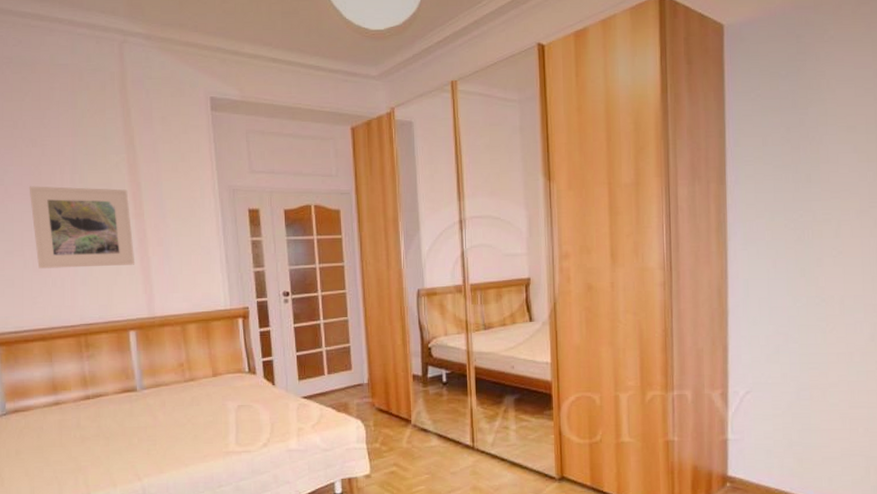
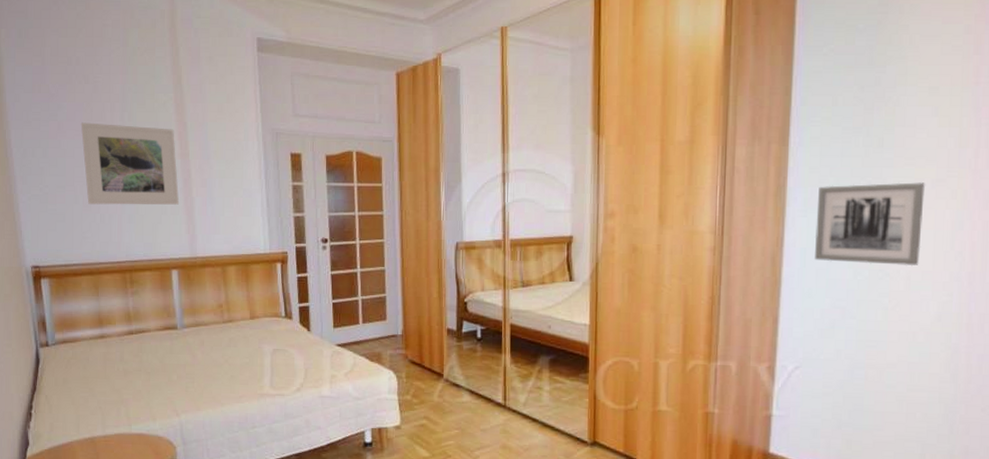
wall art: none [755,213,851,292] -> present [815,182,925,266]

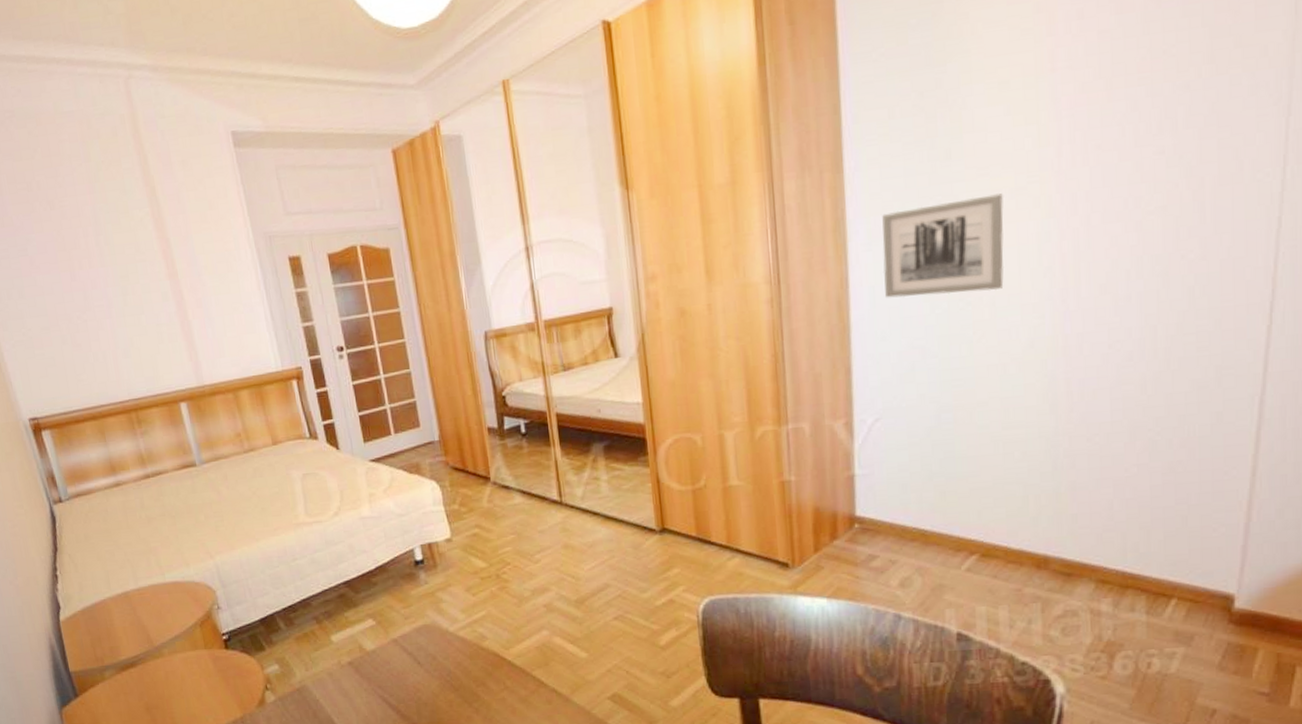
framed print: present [80,122,179,205] -> none [54,247,175,344]

